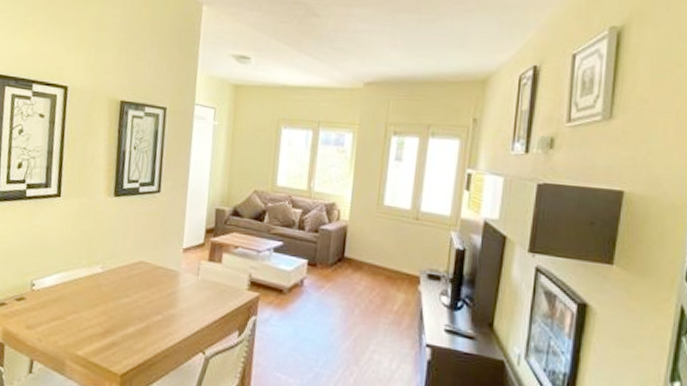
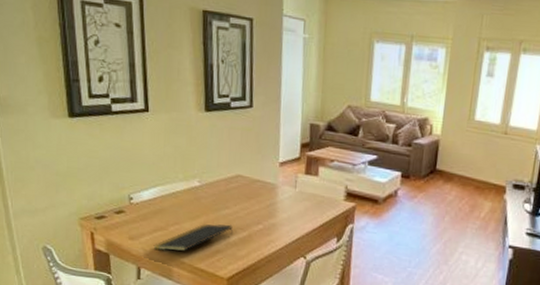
notepad: none [49,313,131,343] -> present [153,224,233,251]

